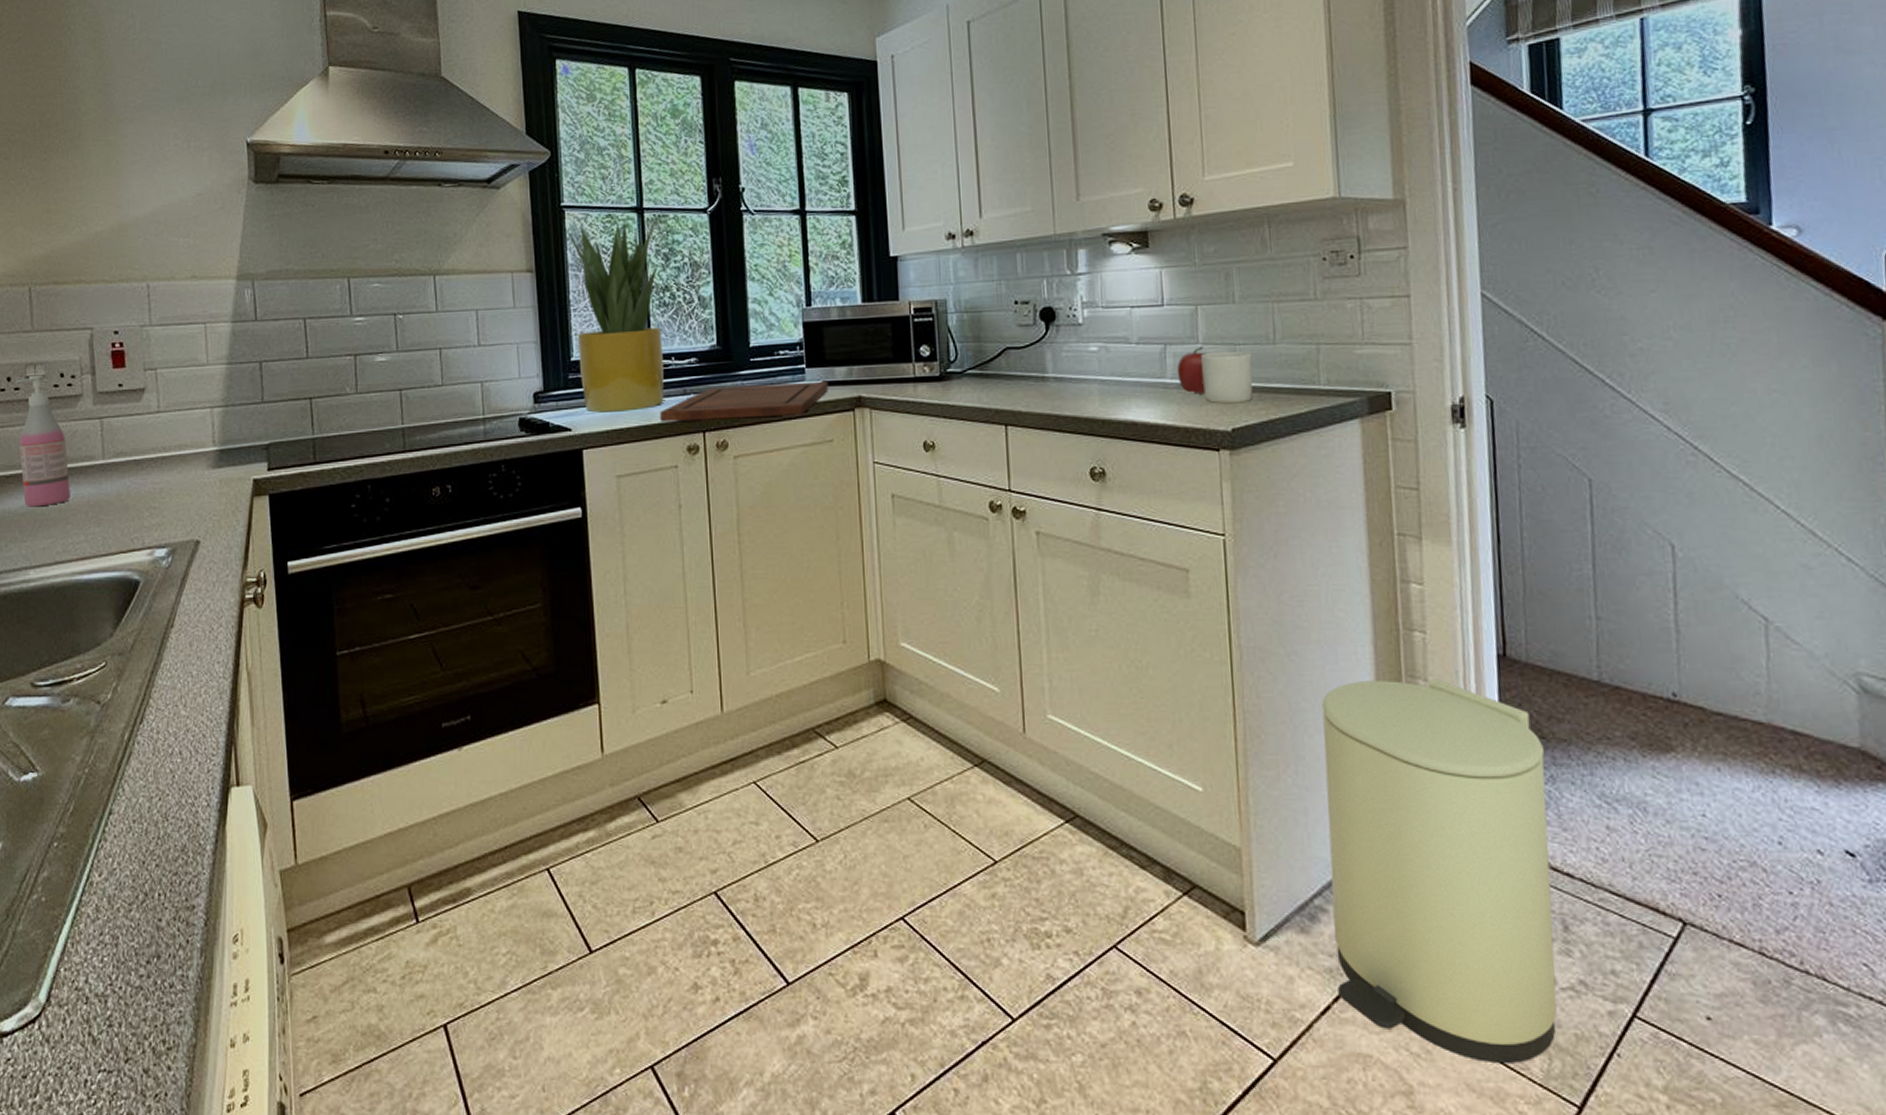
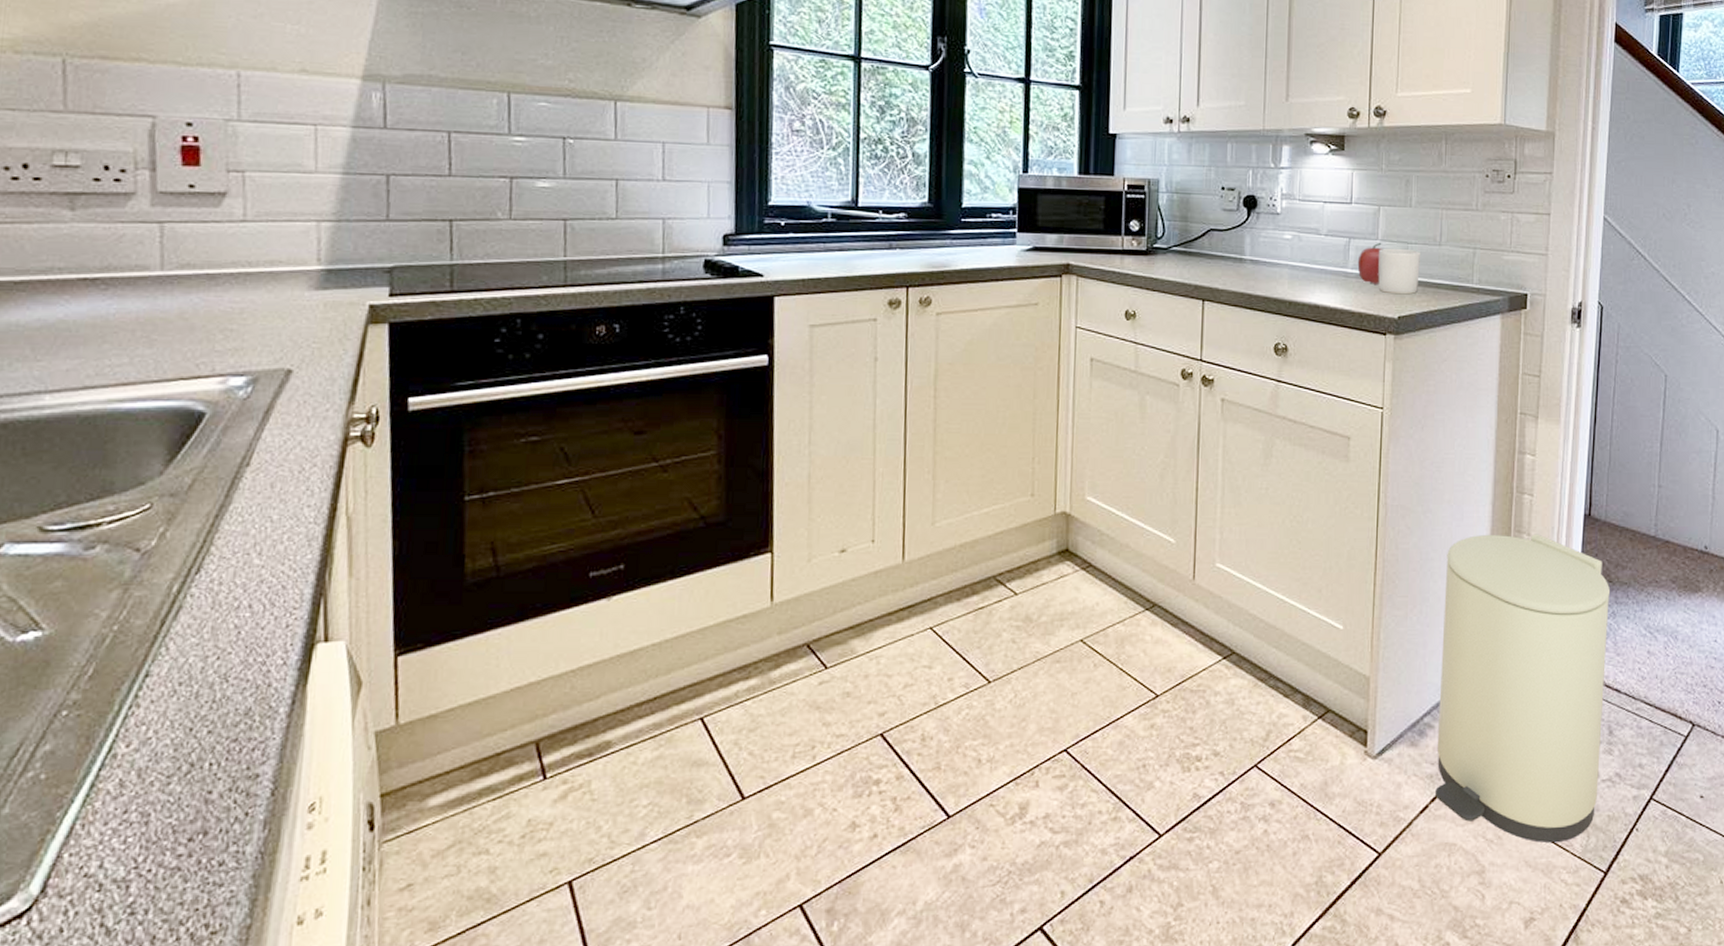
soap dispenser: present [16,374,70,507] -> none [36,164,111,321]
planter: present [564,217,664,413] -> none [771,64,873,261]
cutting board: present [660,381,829,422] -> none [862,244,1038,277]

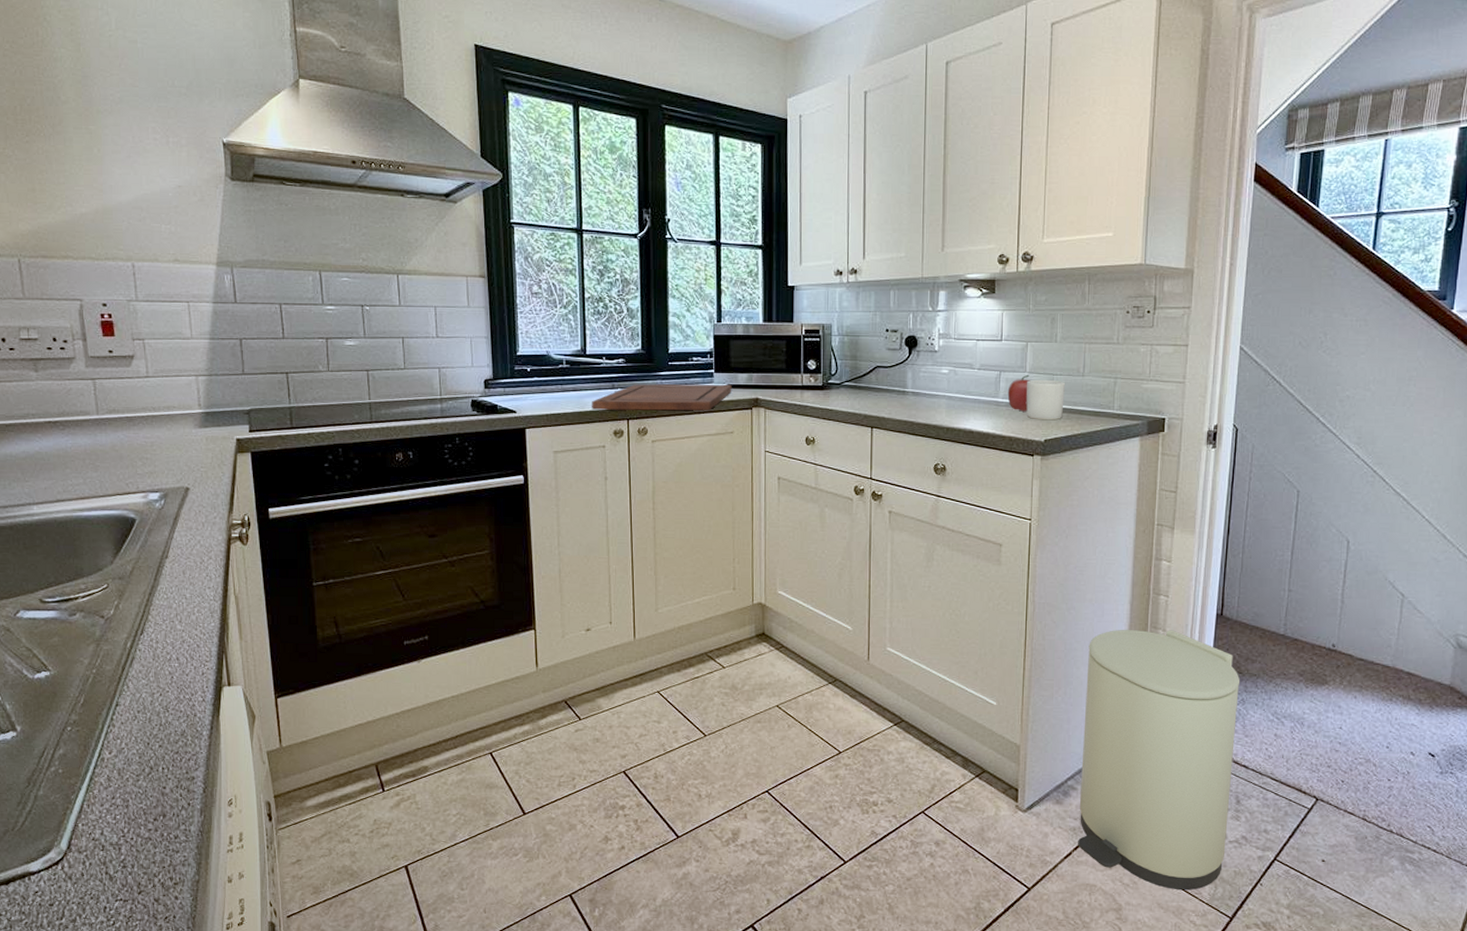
cutting board: none [862,244,1038,277] -> present [592,384,732,411]

